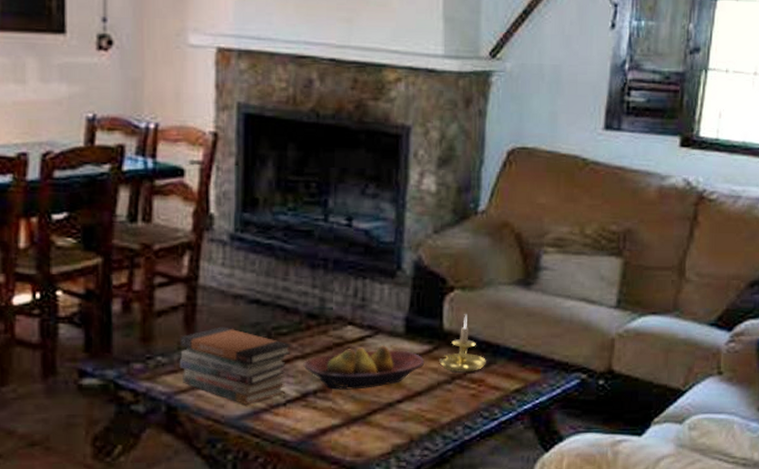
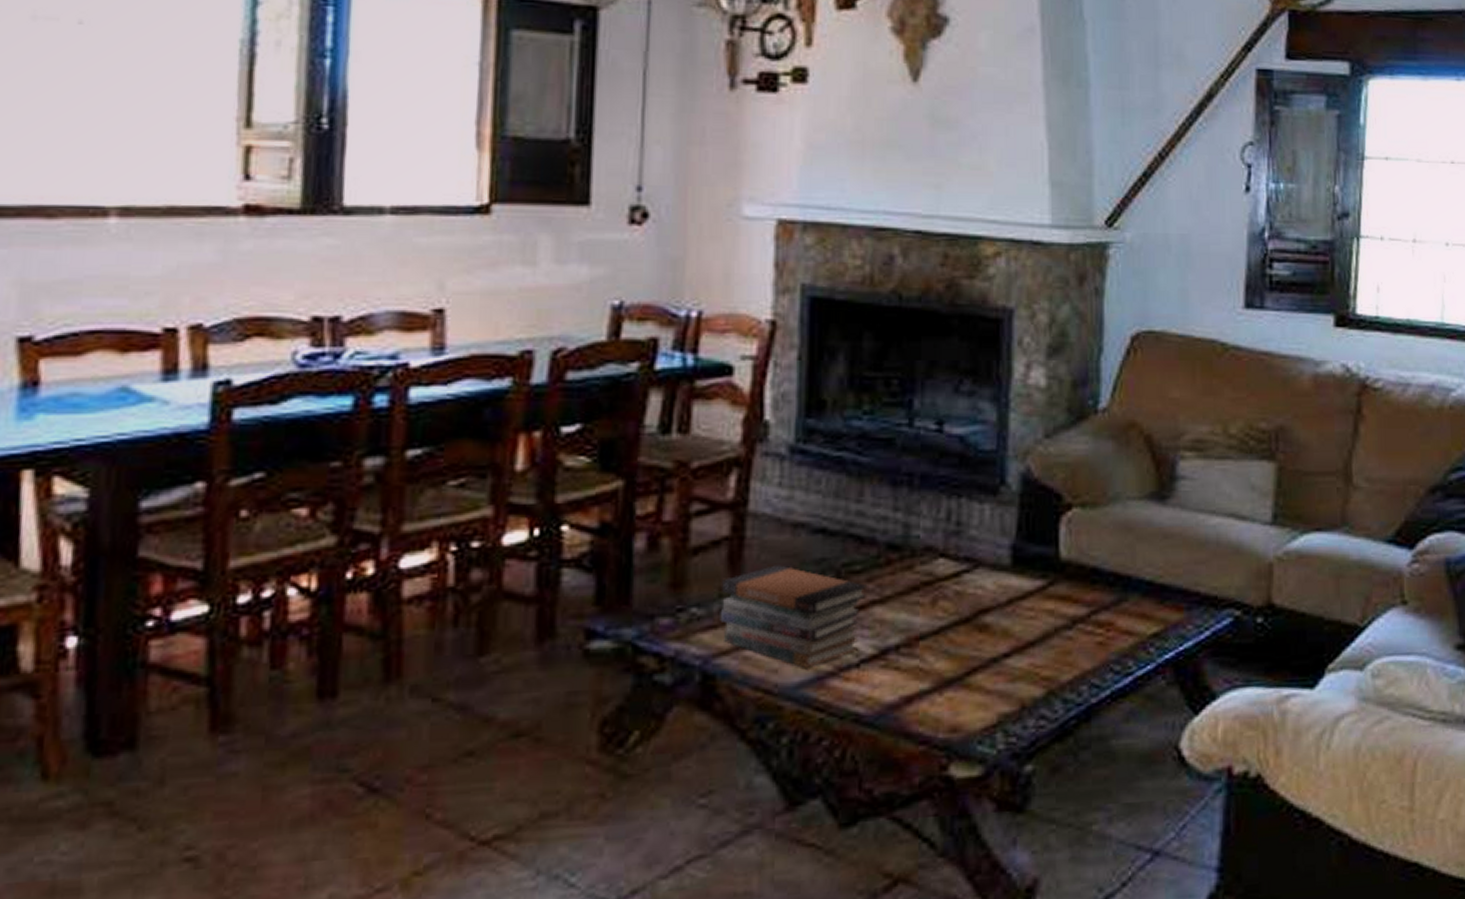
fruit bowl: present [303,345,425,390] -> none [882,582,1038,643]
candle holder: present [438,314,486,373] -> none [1054,538,1115,614]

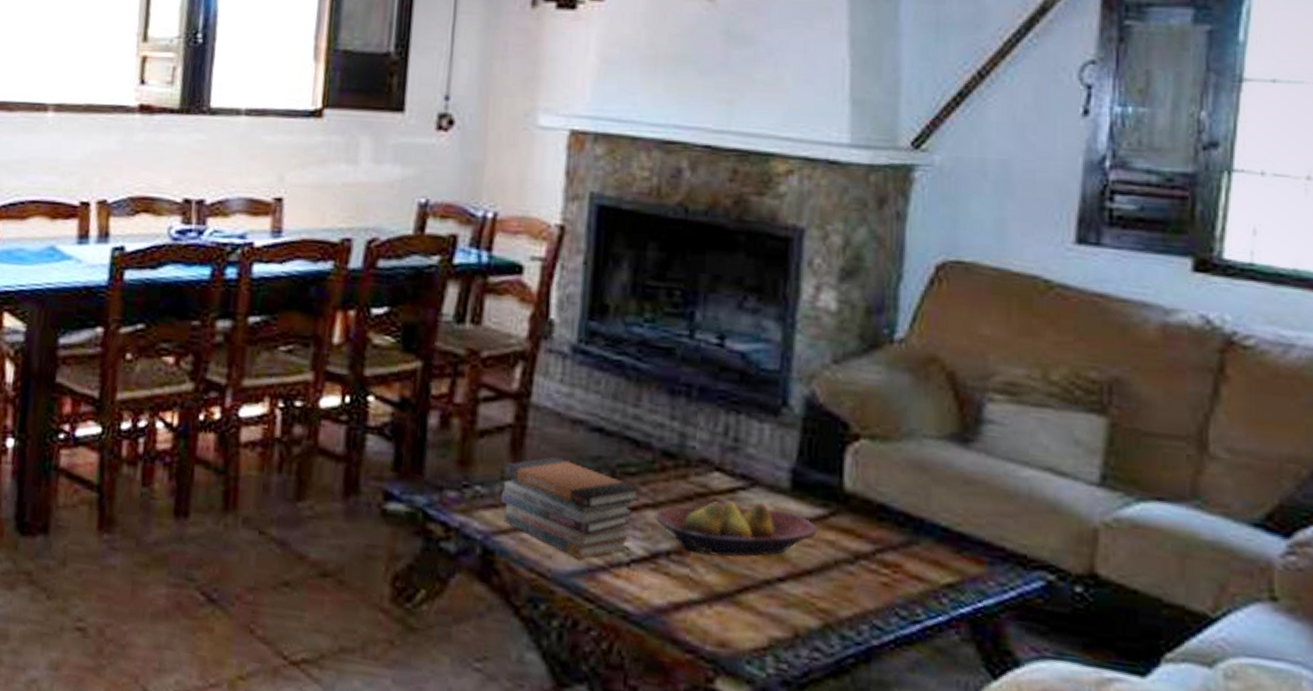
fruit bowl: none [882,582,1038,643] -> present [654,501,817,557]

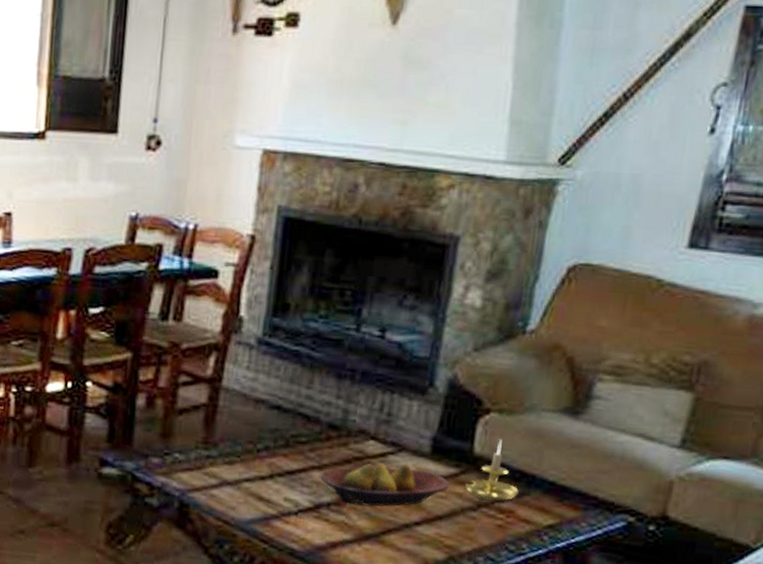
book stack: present [500,456,642,559] -> none [195,429,310,510]
candle holder: none [836,472,904,553] -> present [464,439,519,502]

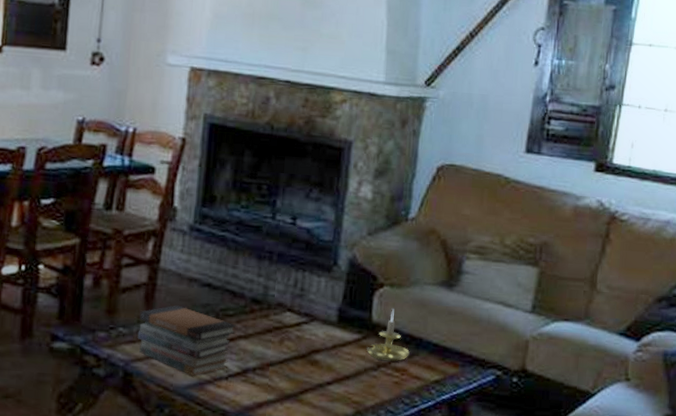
book stack: none [195,429,310,510] -> present [137,305,237,376]
fruit bowl: present [319,463,449,507] -> none [245,331,354,370]

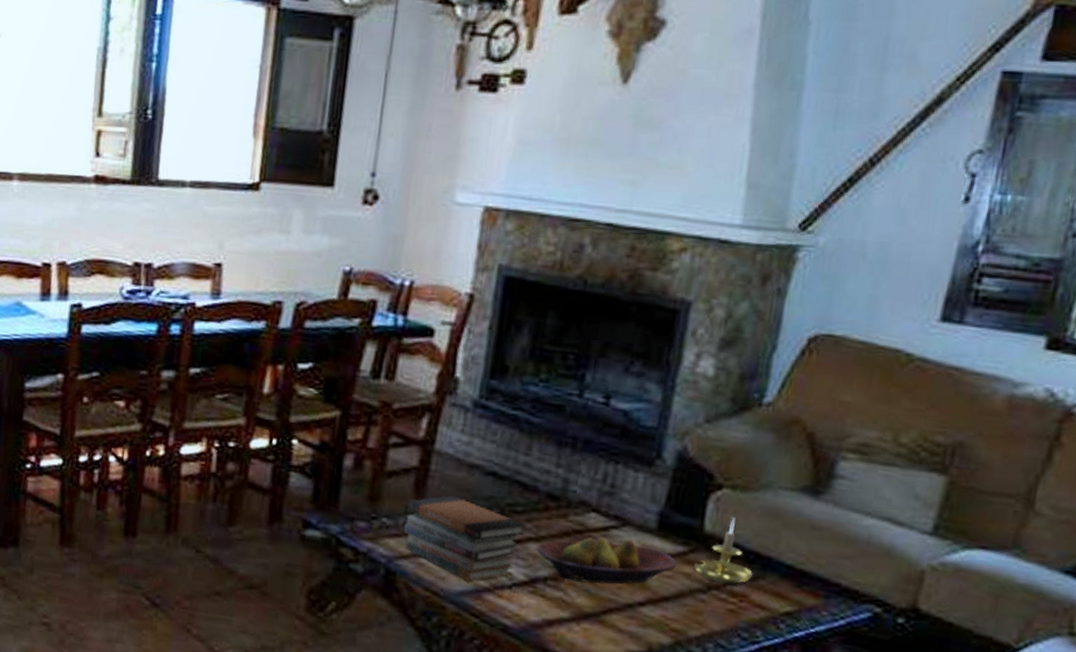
fruit bowl: none [245,331,354,370] -> present [535,537,677,585]

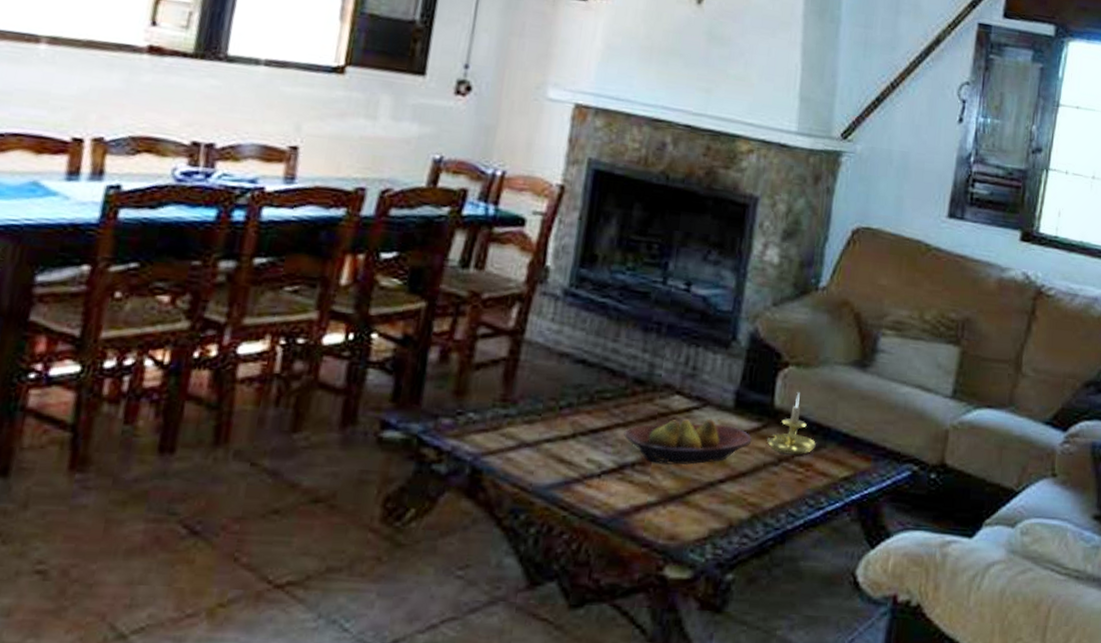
book stack: present [403,495,526,581] -> none [491,385,615,473]

